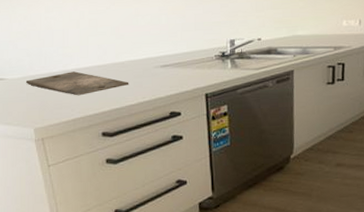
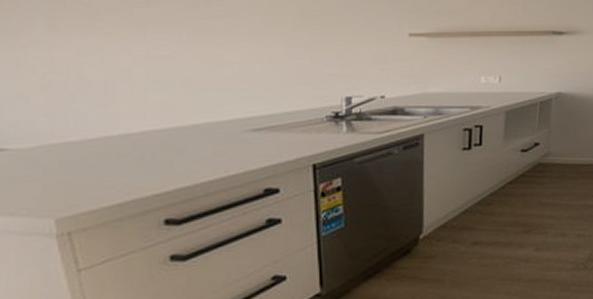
cutting board: present [25,71,129,96] -> none [41,137,207,171]

